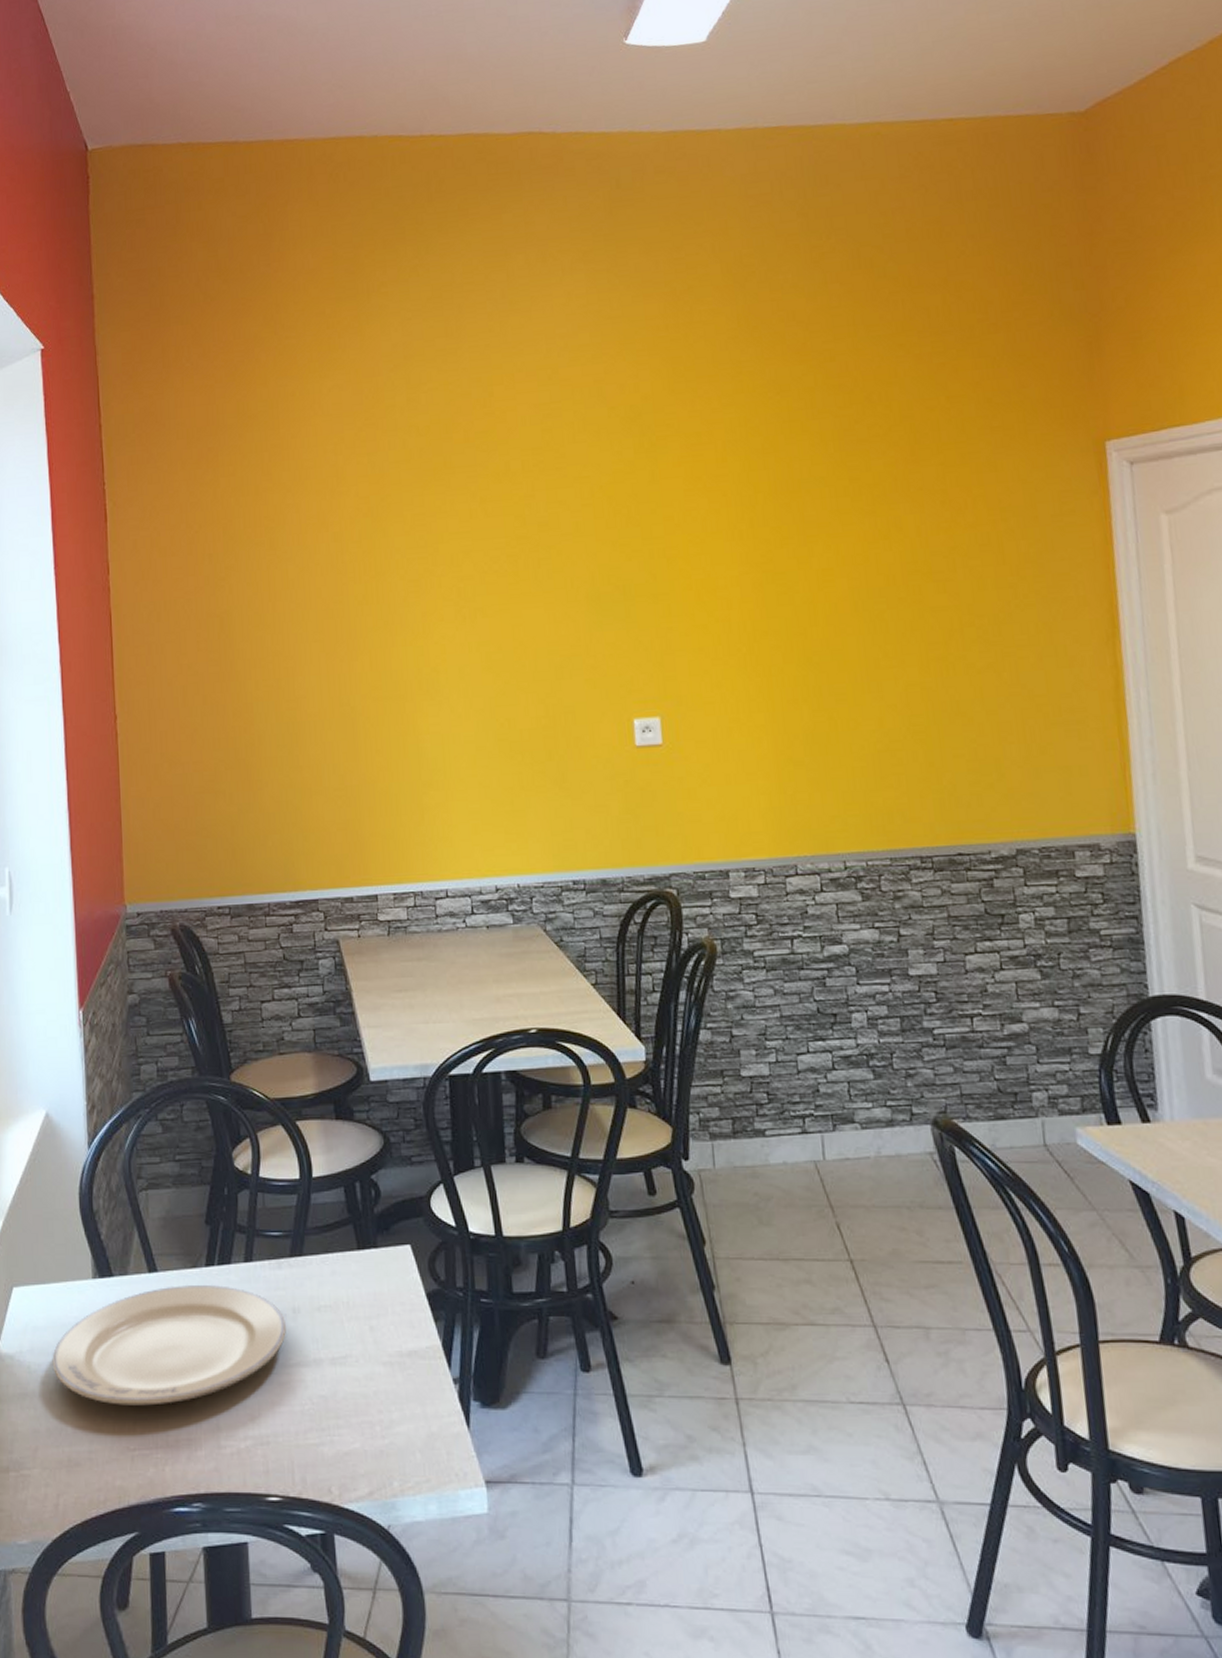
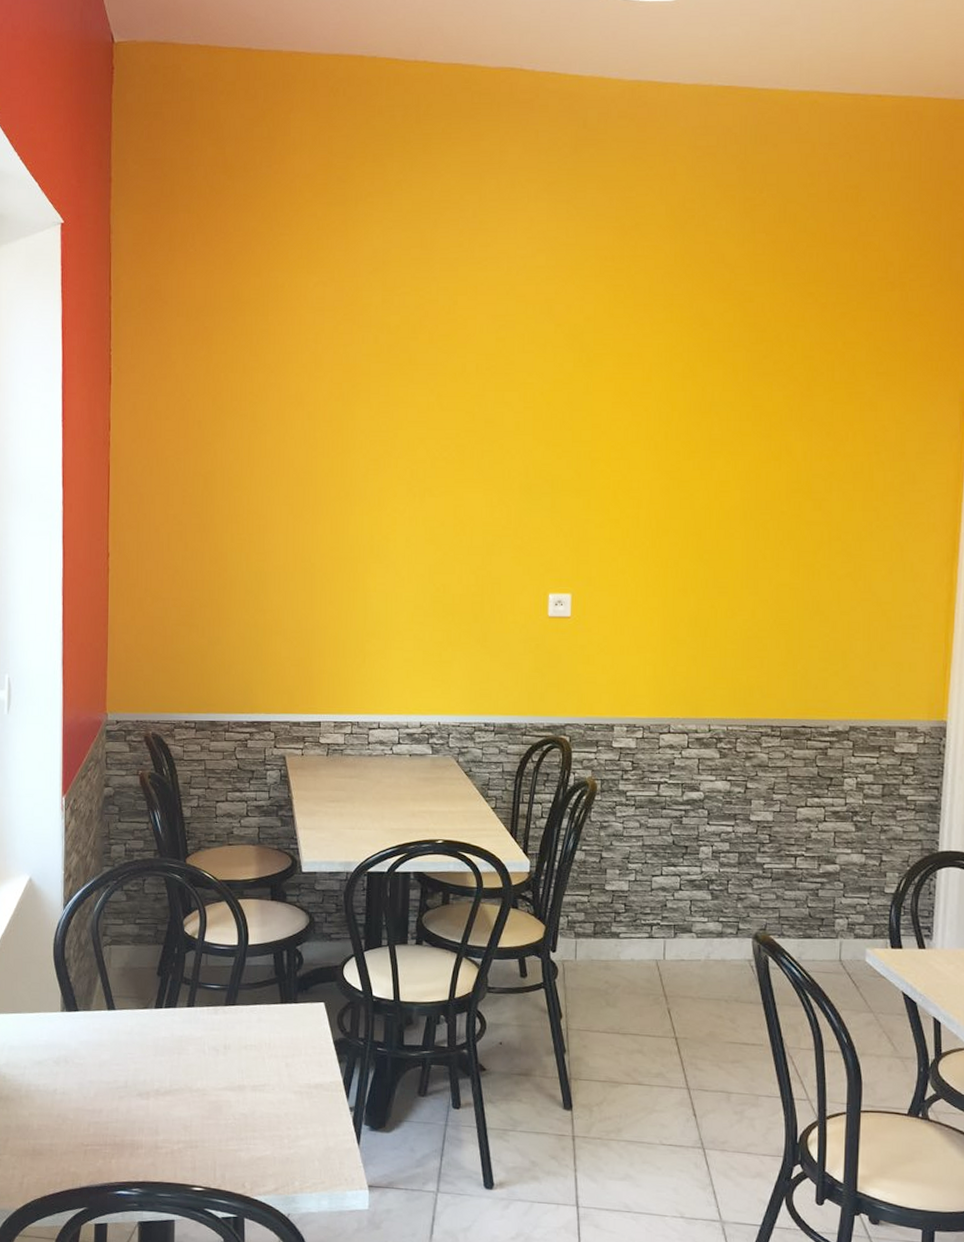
plate: present [52,1285,286,1406] -> none [24,1022,218,1113]

